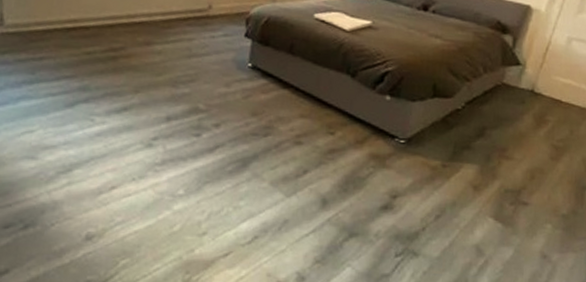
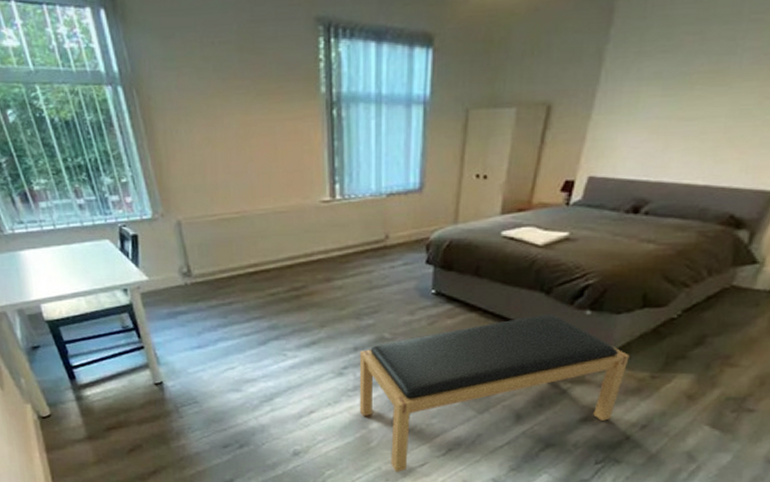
bench: none [165,96,424,263] -> present [359,315,630,472]

